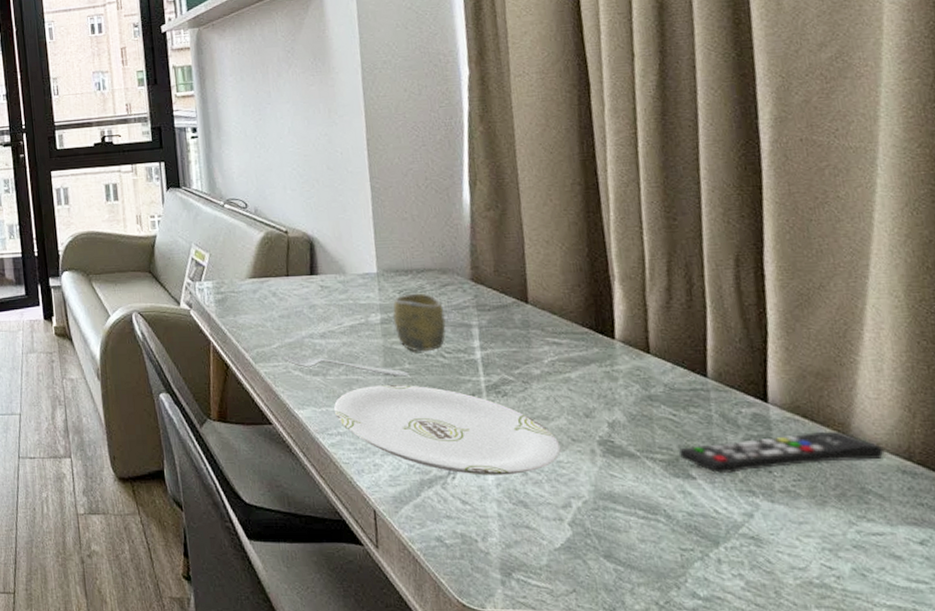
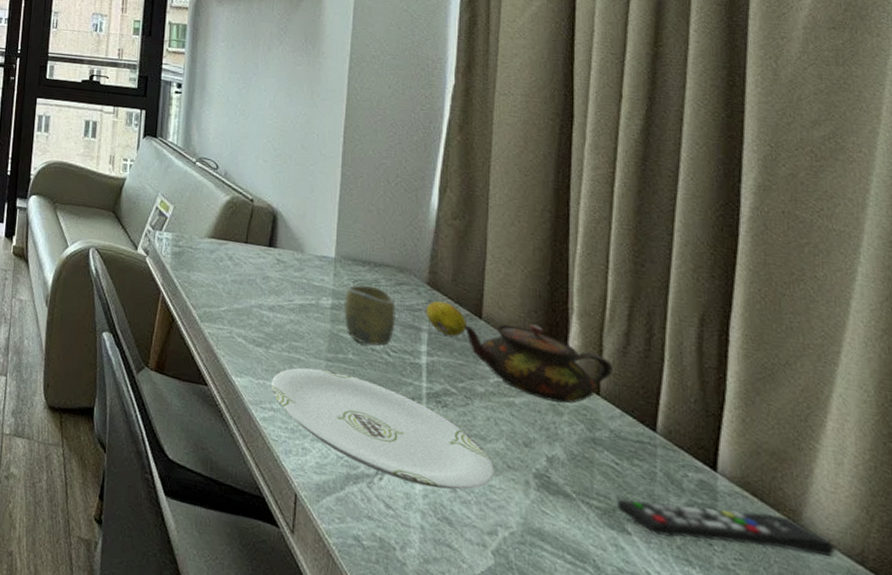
spoon: present [283,356,409,377] -> none [229,321,352,367]
fruit: none [473,294,515,326] -> present [426,301,467,337]
teapot: none [510,298,660,369] -> present [462,324,613,404]

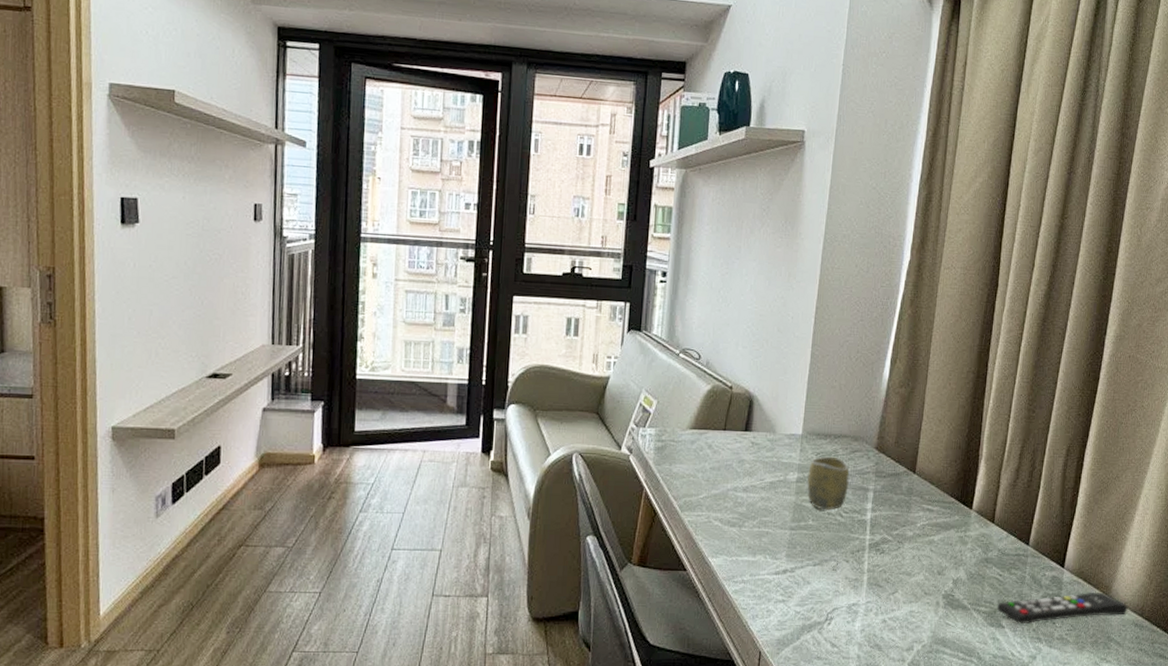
plate: present [272,367,495,490] -> none [743,538,915,622]
fruit: present [426,301,467,337] -> none [873,462,904,492]
teapot: present [462,324,613,404] -> none [900,472,1005,534]

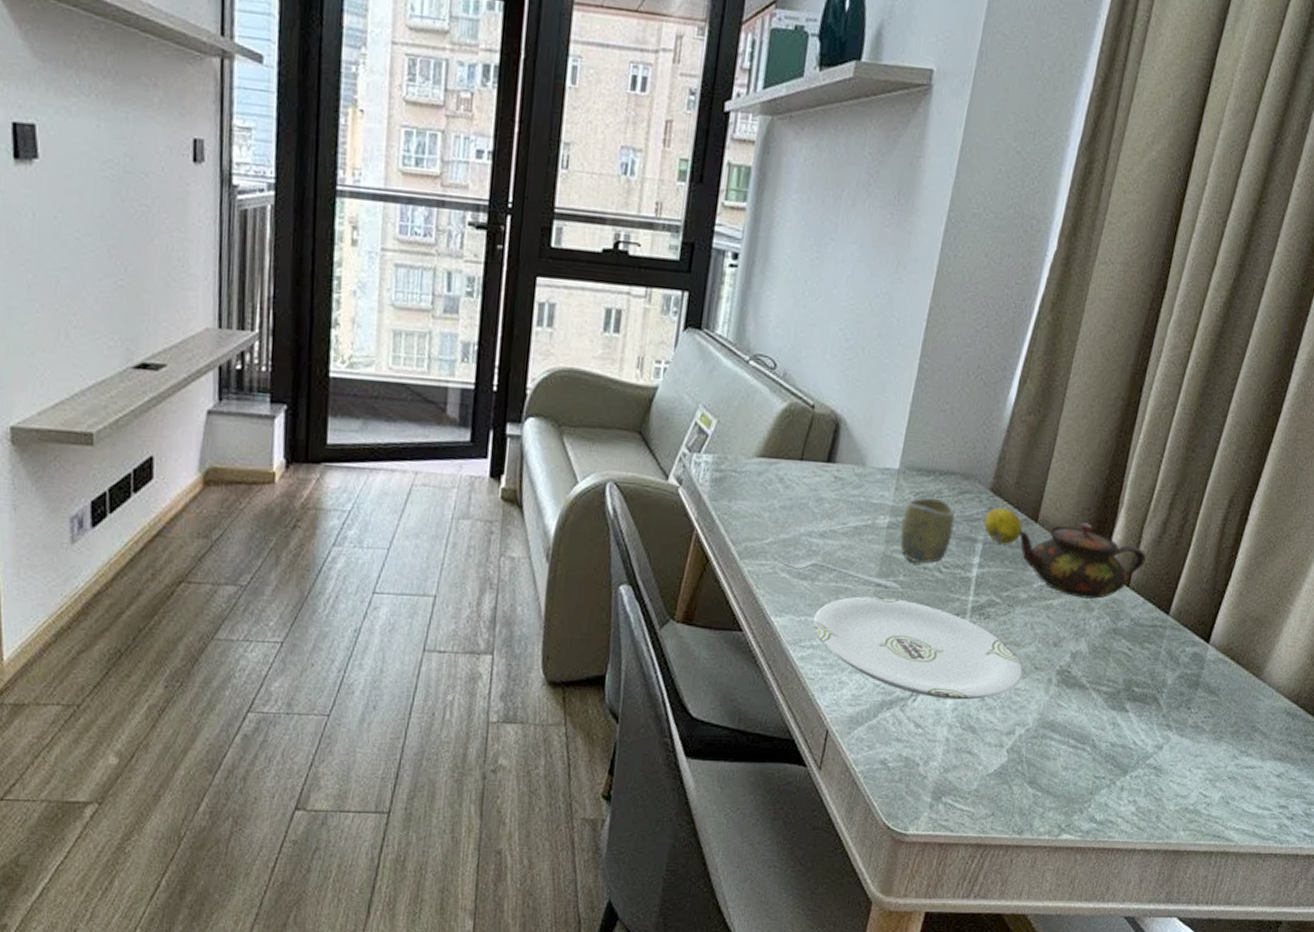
spoon: none [707,507,811,532] -> present [772,554,902,590]
plate: none [743,538,915,622] -> present [813,596,1023,700]
fruit: none [873,462,904,492] -> present [983,507,1023,544]
teapot: none [900,472,1005,534] -> present [1017,522,1147,599]
remote control: present [998,593,1128,625] -> none [1122,673,1281,709]

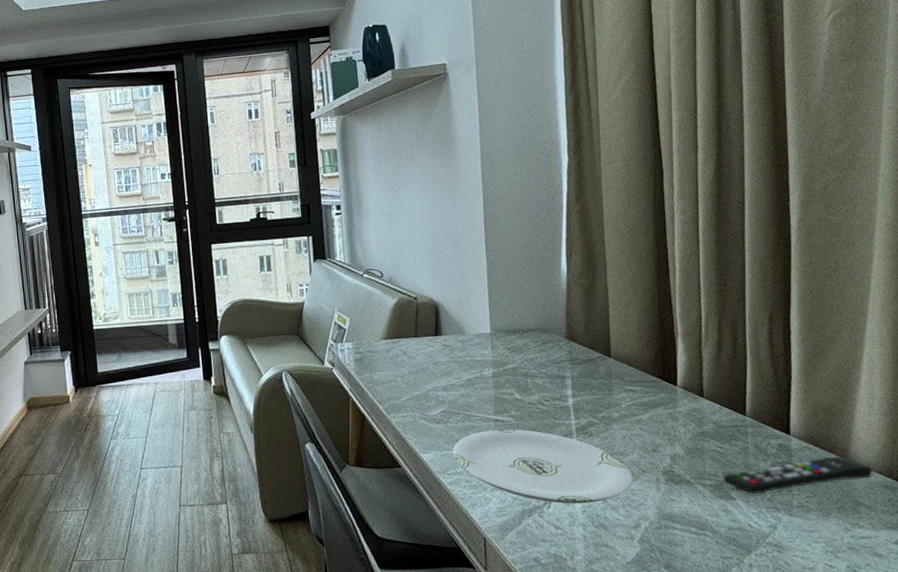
cup: present [900,497,955,564] -> none [502,350,545,401]
fruit: present [983,507,1023,544] -> none [567,349,600,377]
teapot: present [1017,522,1147,599] -> none [596,352,711,411]
remote control: none [1122,673,1281,709] -> present [724,457,873,495]

